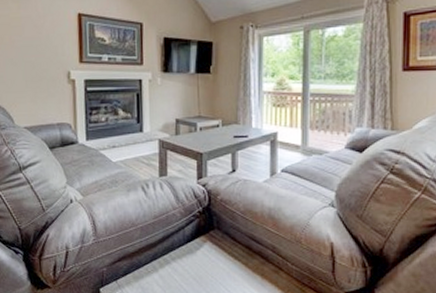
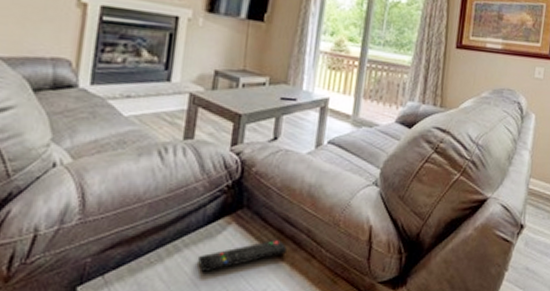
remote control: none [184,254,256,281] -> present [198,239,287,273]

